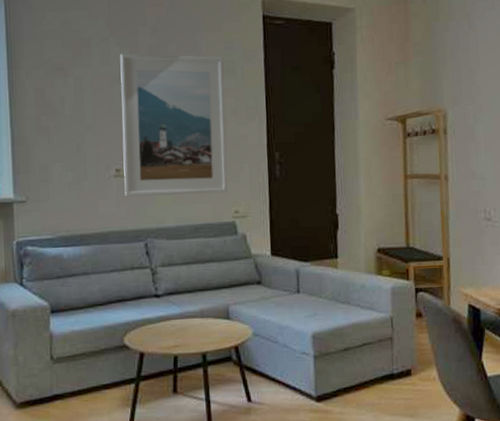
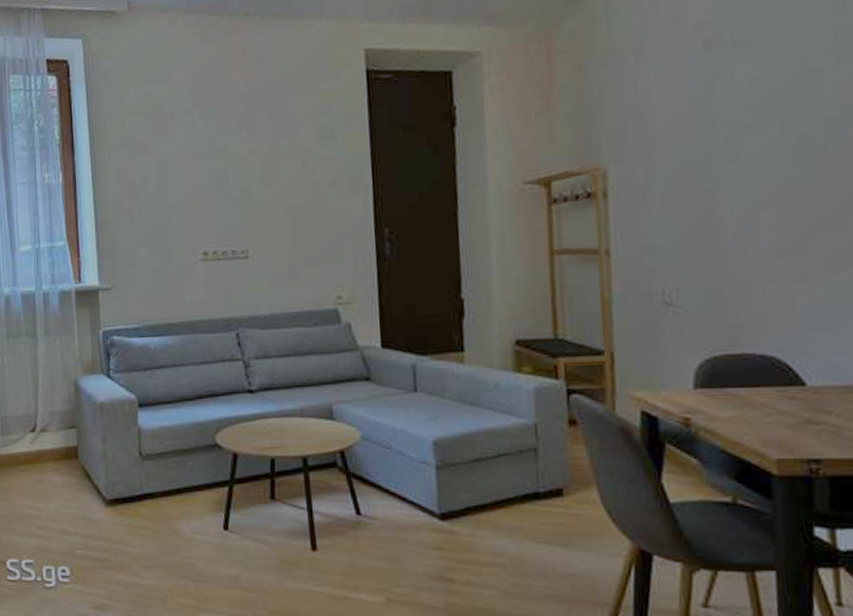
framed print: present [120,53,227,197] -> none [205,121,328,282]

